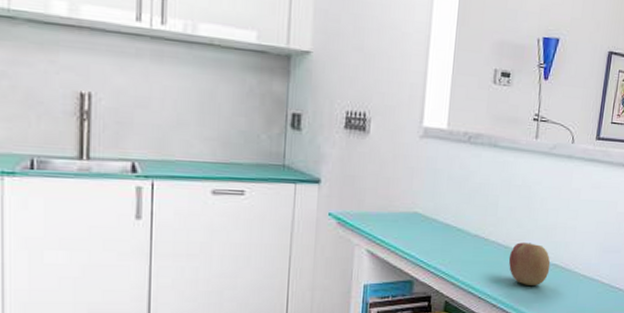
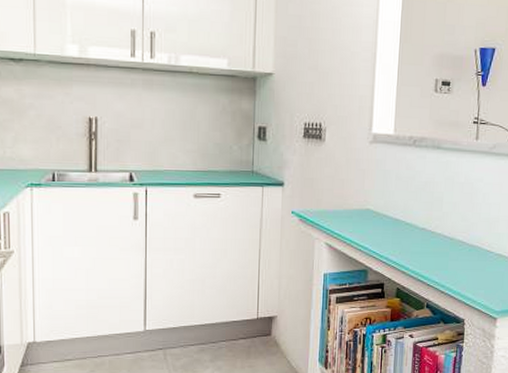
apple: present [508,242,551,285] -> none [454,234,494,274]

